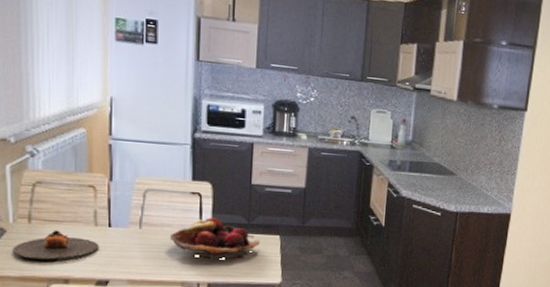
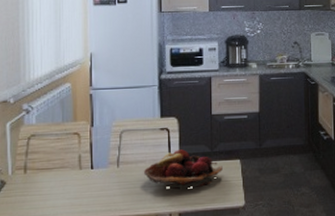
plate: present [13,230,99,260] -> none [11,177,83,207]

